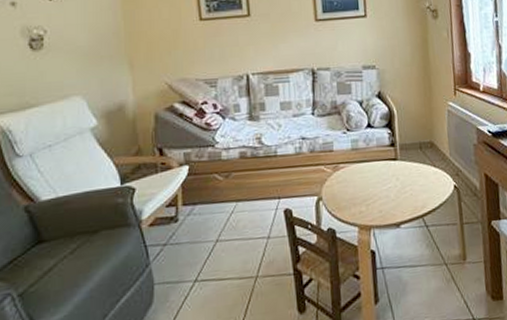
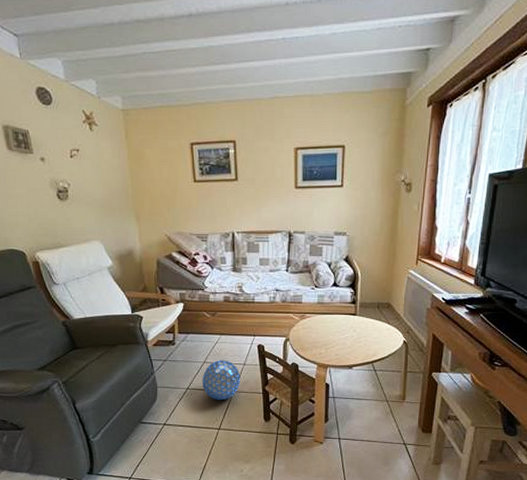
ball: none [214,234,265,292] -> present [202,360,241,401]

